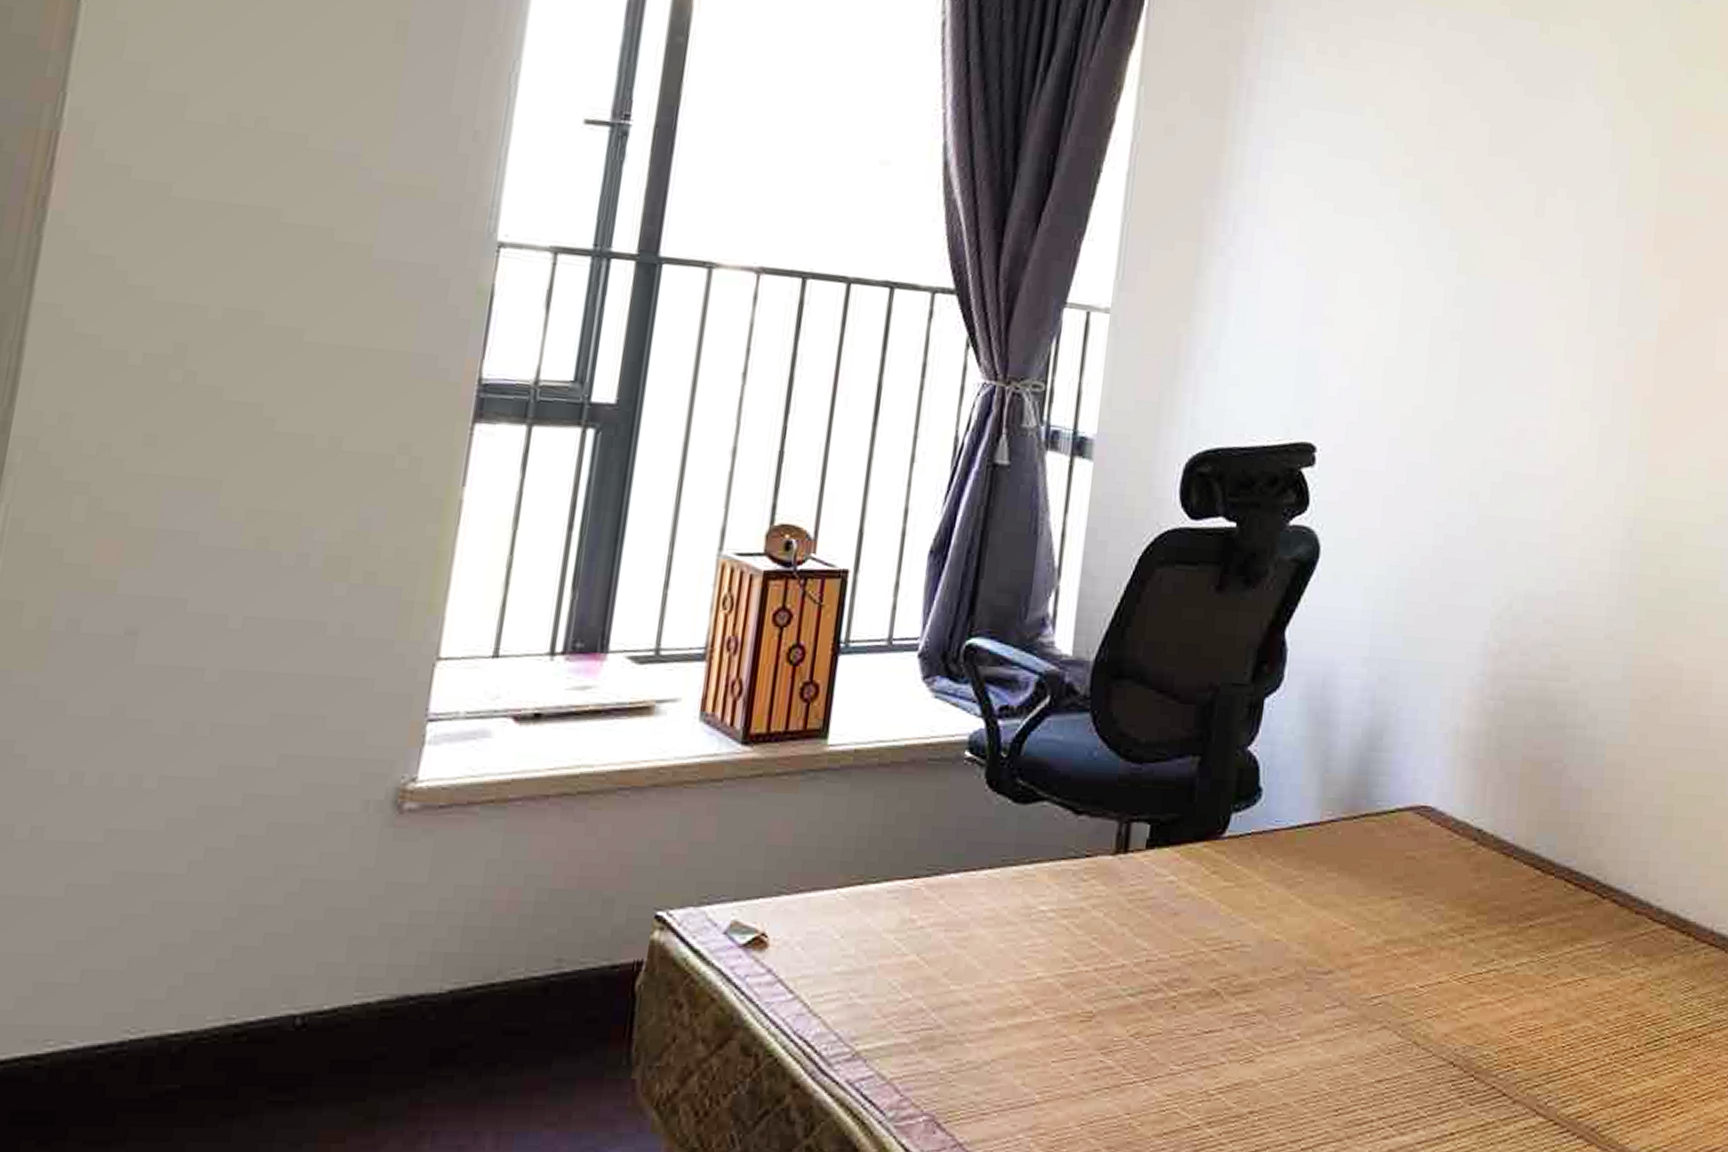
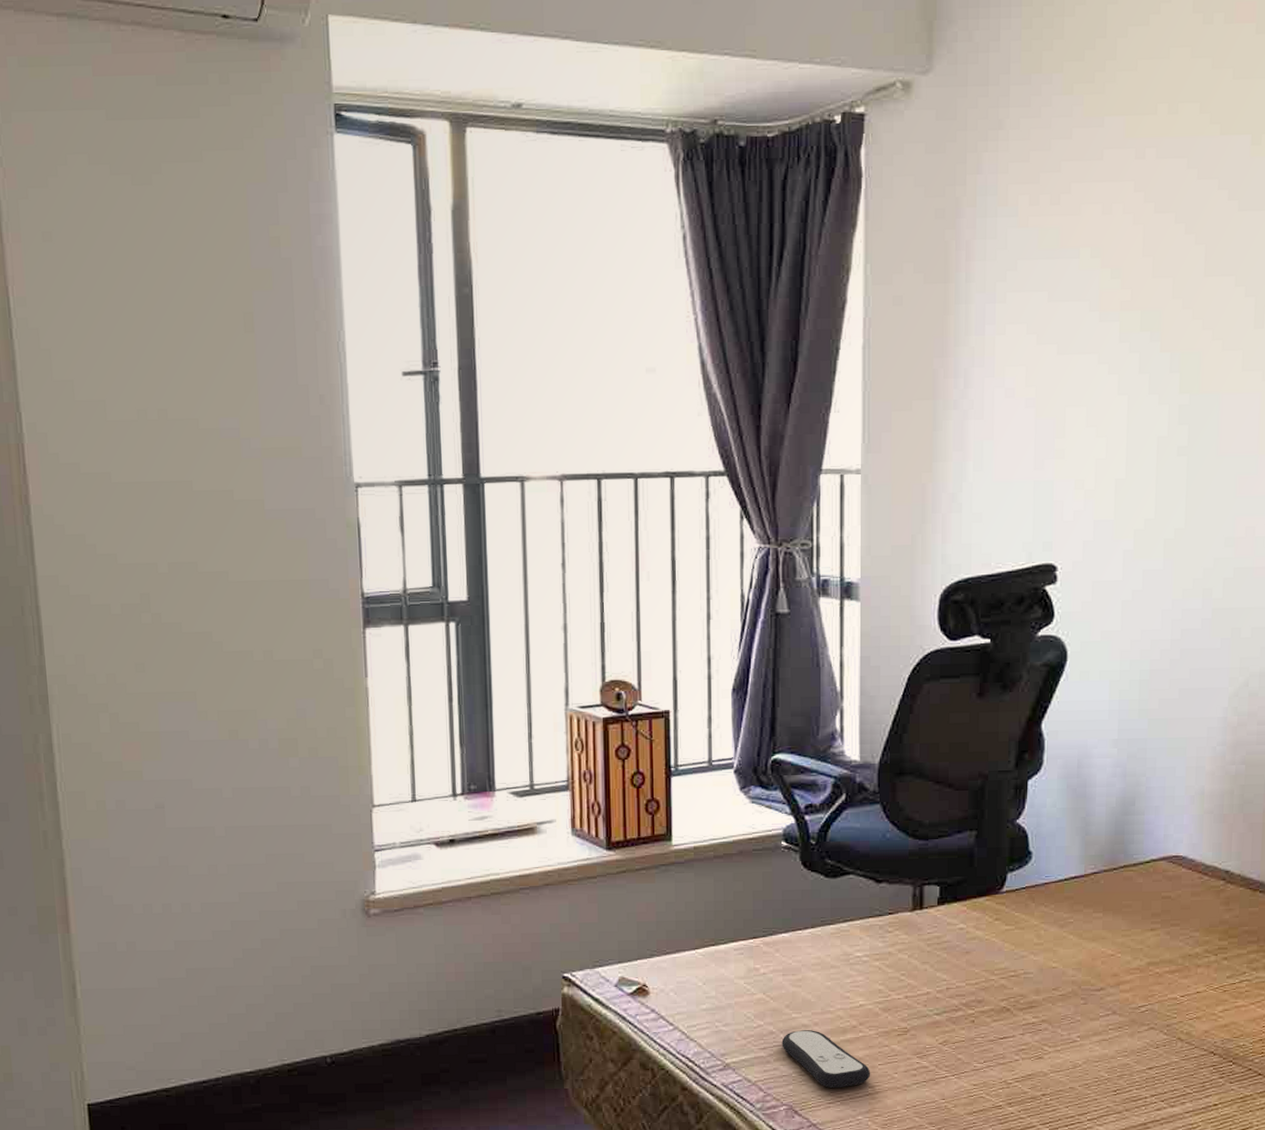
remote control: none [931,1008,1041,1093] -> present [781,1030,871,1089]

